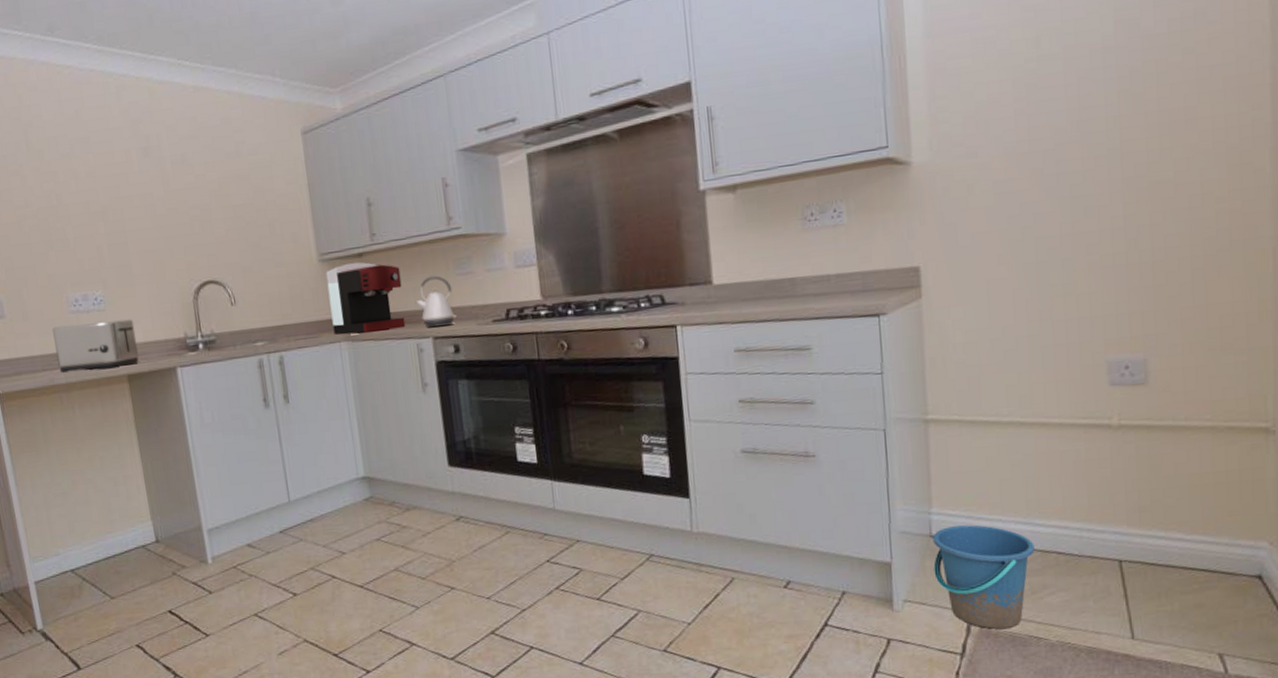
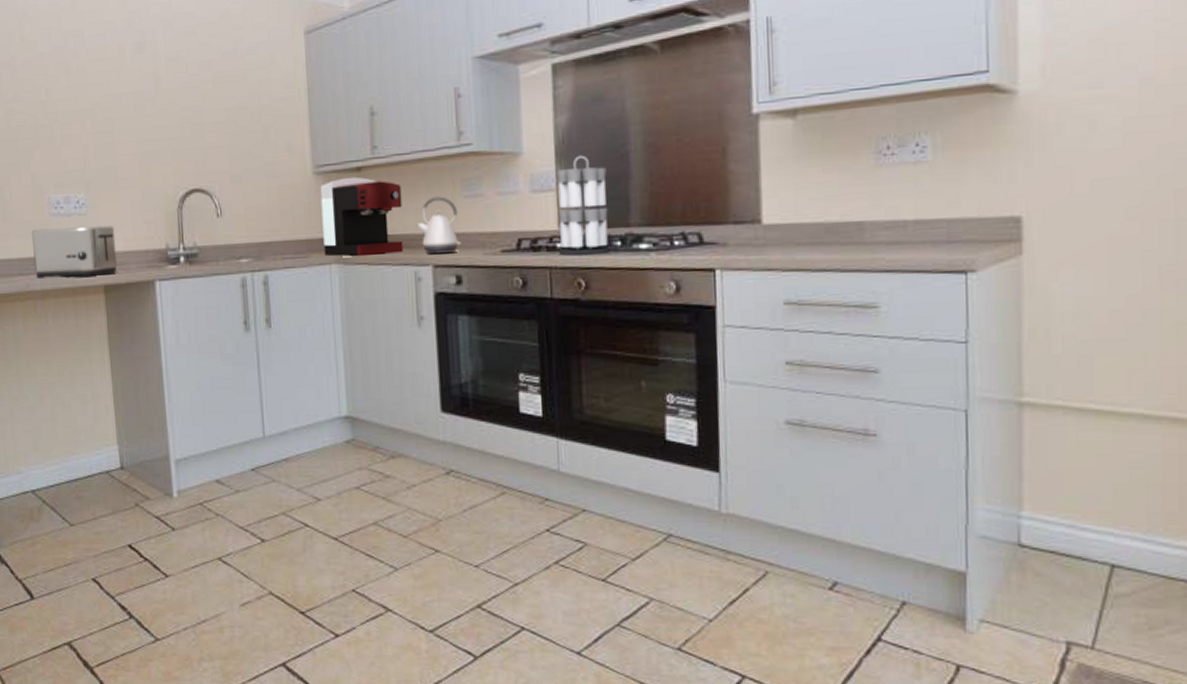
spice rack: none [536,233,587,322] -> present [556,155,610,257]
bucket: present [933,524,1035,630] -> none [1021,536,1156,670]

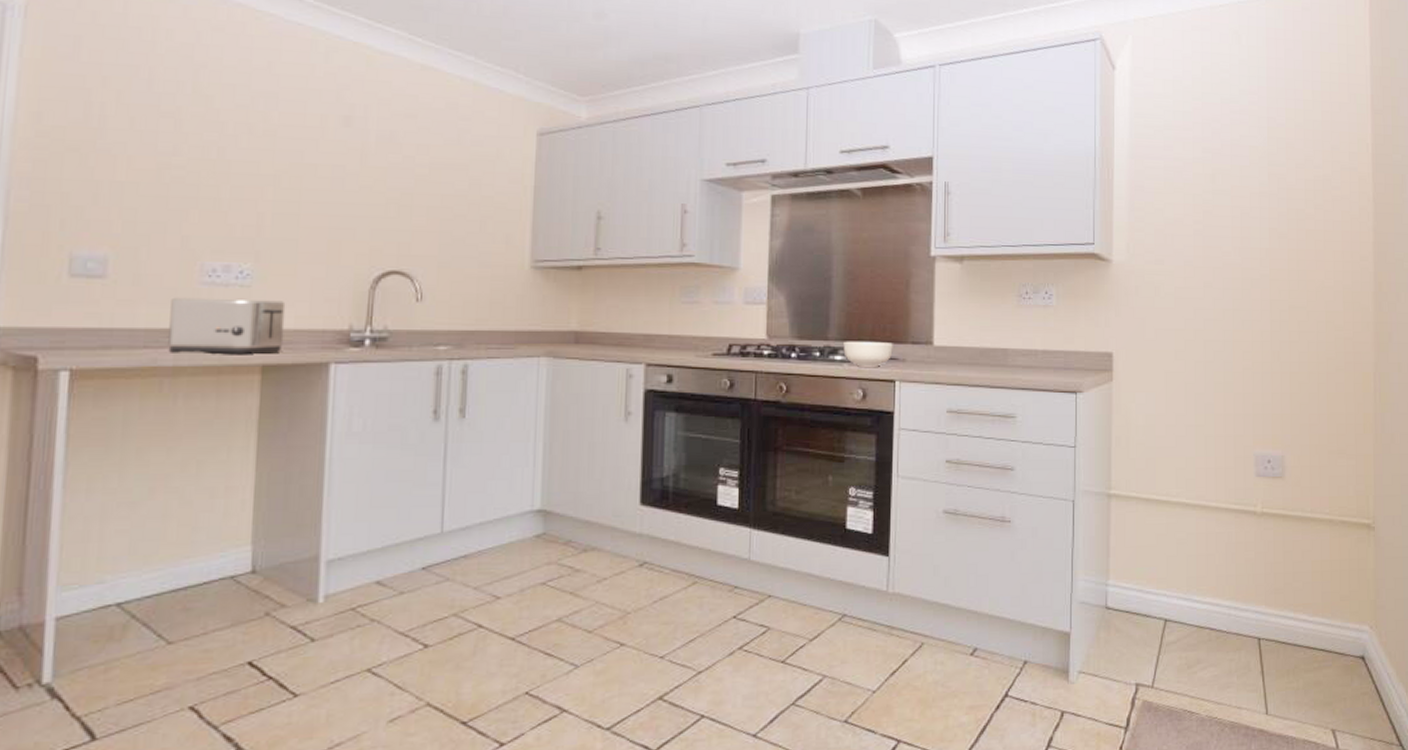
coffee maker: present [320,176,404,257] -> none [534,274,621,352]
kettle: present [416,196,462,255] -> none [632,300,675,354]
spice rack: present [556,155,610,257] -> none [766,275,811,364]
bowl: none [649,224,712,257] -> present [843,341,894,368]

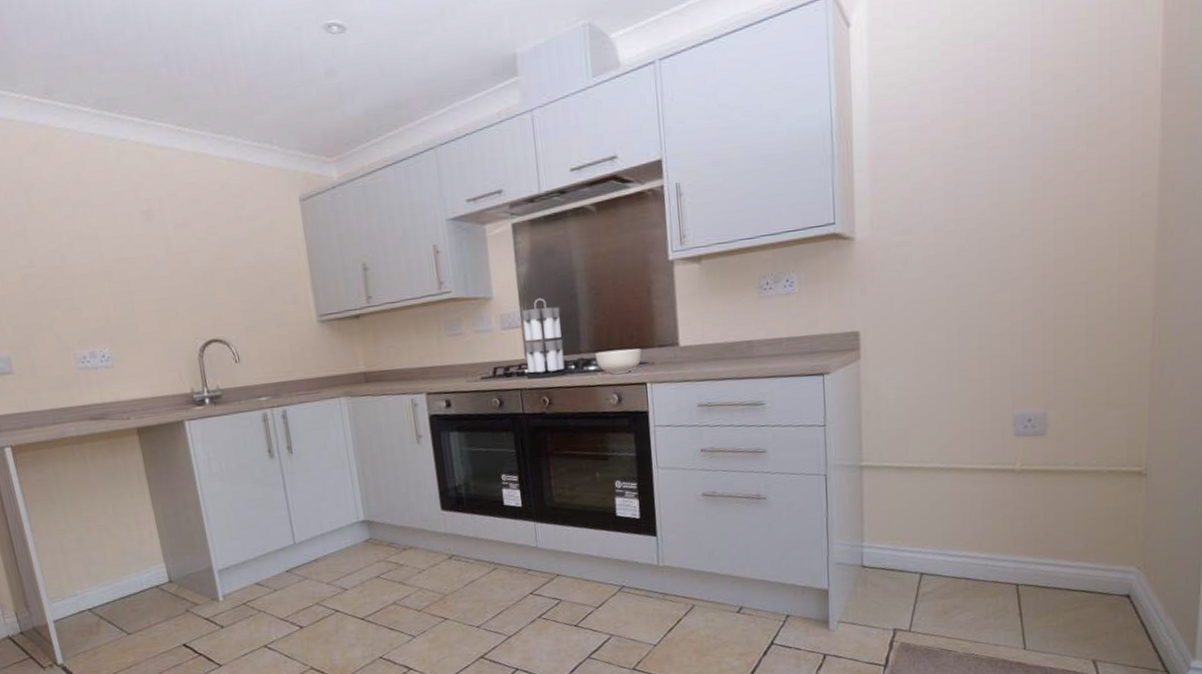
toaster: present [168,297,286,355] -> none [61,375,148,426]
spice rack: none [766,275,811,364] -> present [520,297,567,379]

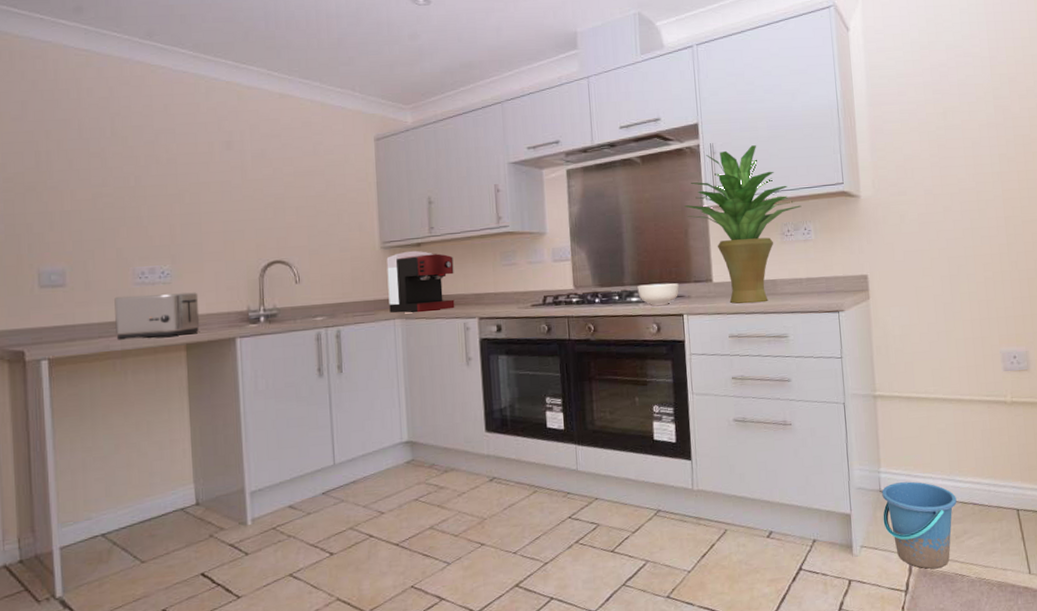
toaster: none [61,375,148,426] -> present [114,292,200,340]
coffee maker: none [325,323,401,391] -> present [386,250,455,314]
spice rack: present [520,297,567,379] -> none [571,234,611,308]
potted plant: none [647,182,784,370] -> present [684,145,802,304]
bucket: none [864,556,948,644] -> present [882,481,957,569]

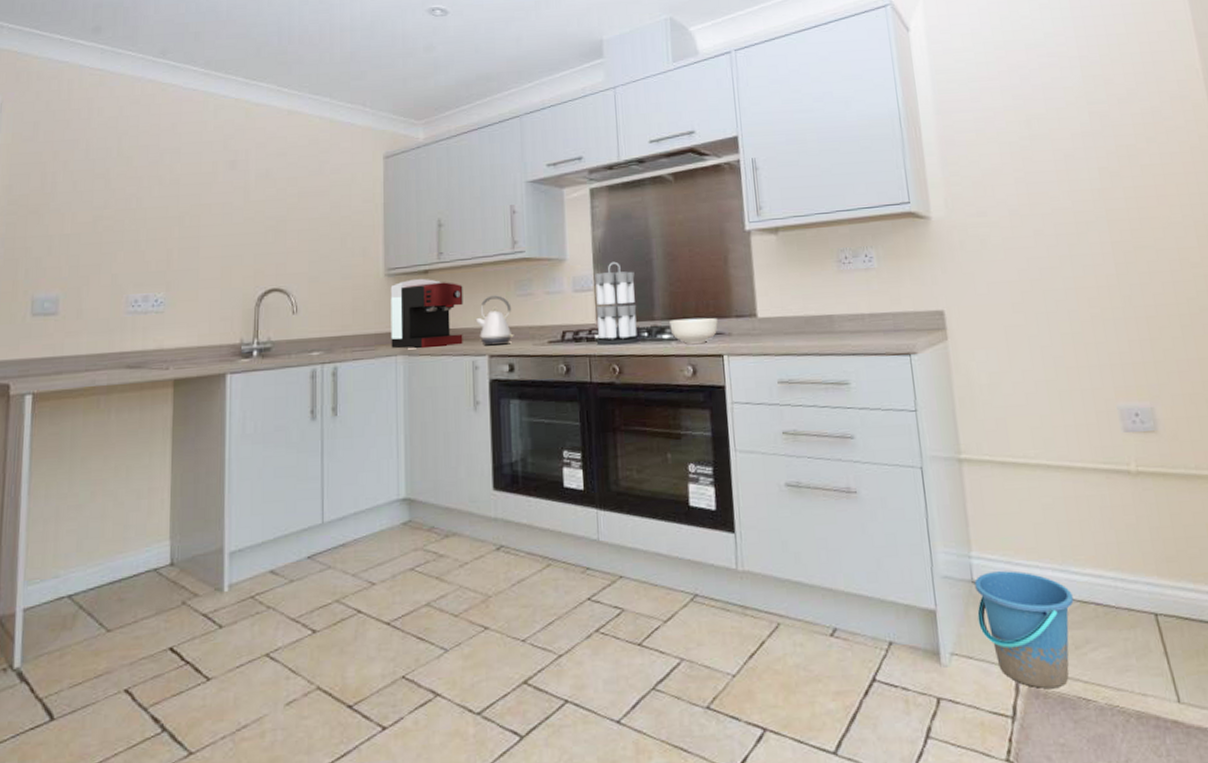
toaster: present [114,292,200,340] -> none [103,322,191,374]
kettle: none [465,265,501,310] -> present [475,295,514,346]
spice rack: none [571,234,611,308] -> present [594,261,639,346]
potted plant: present [684,145,802,304] -> none [723,160,861,344]

